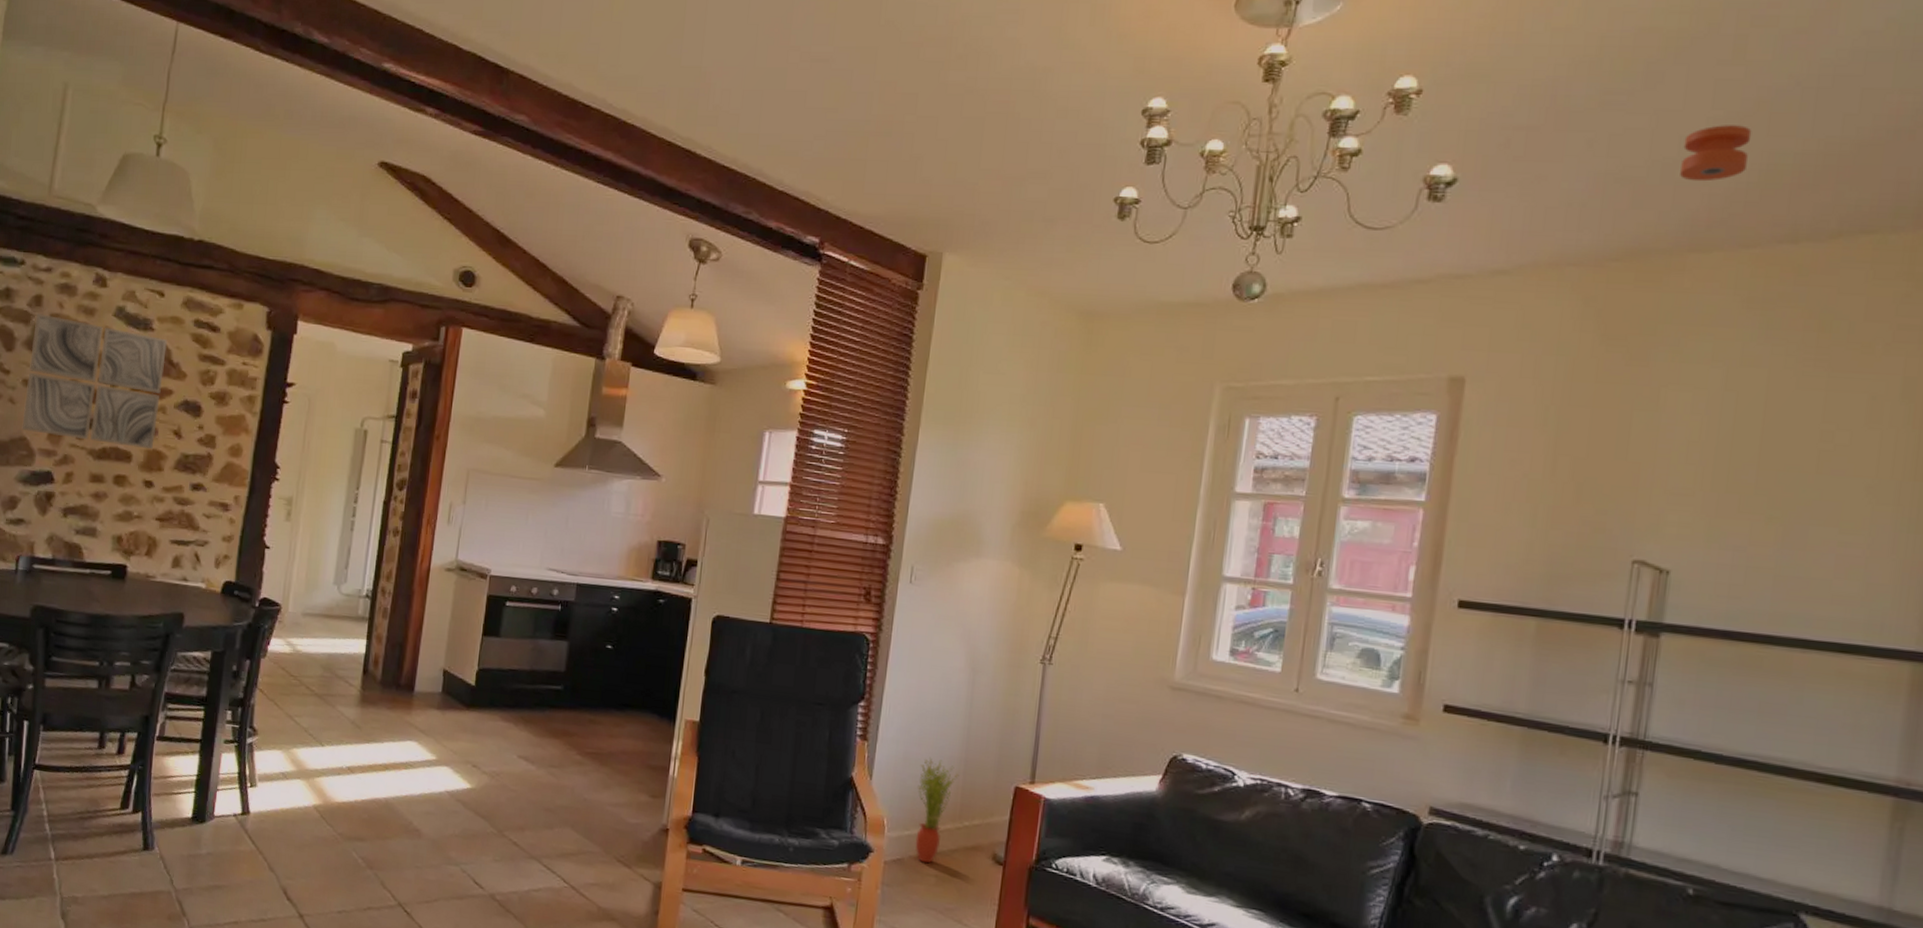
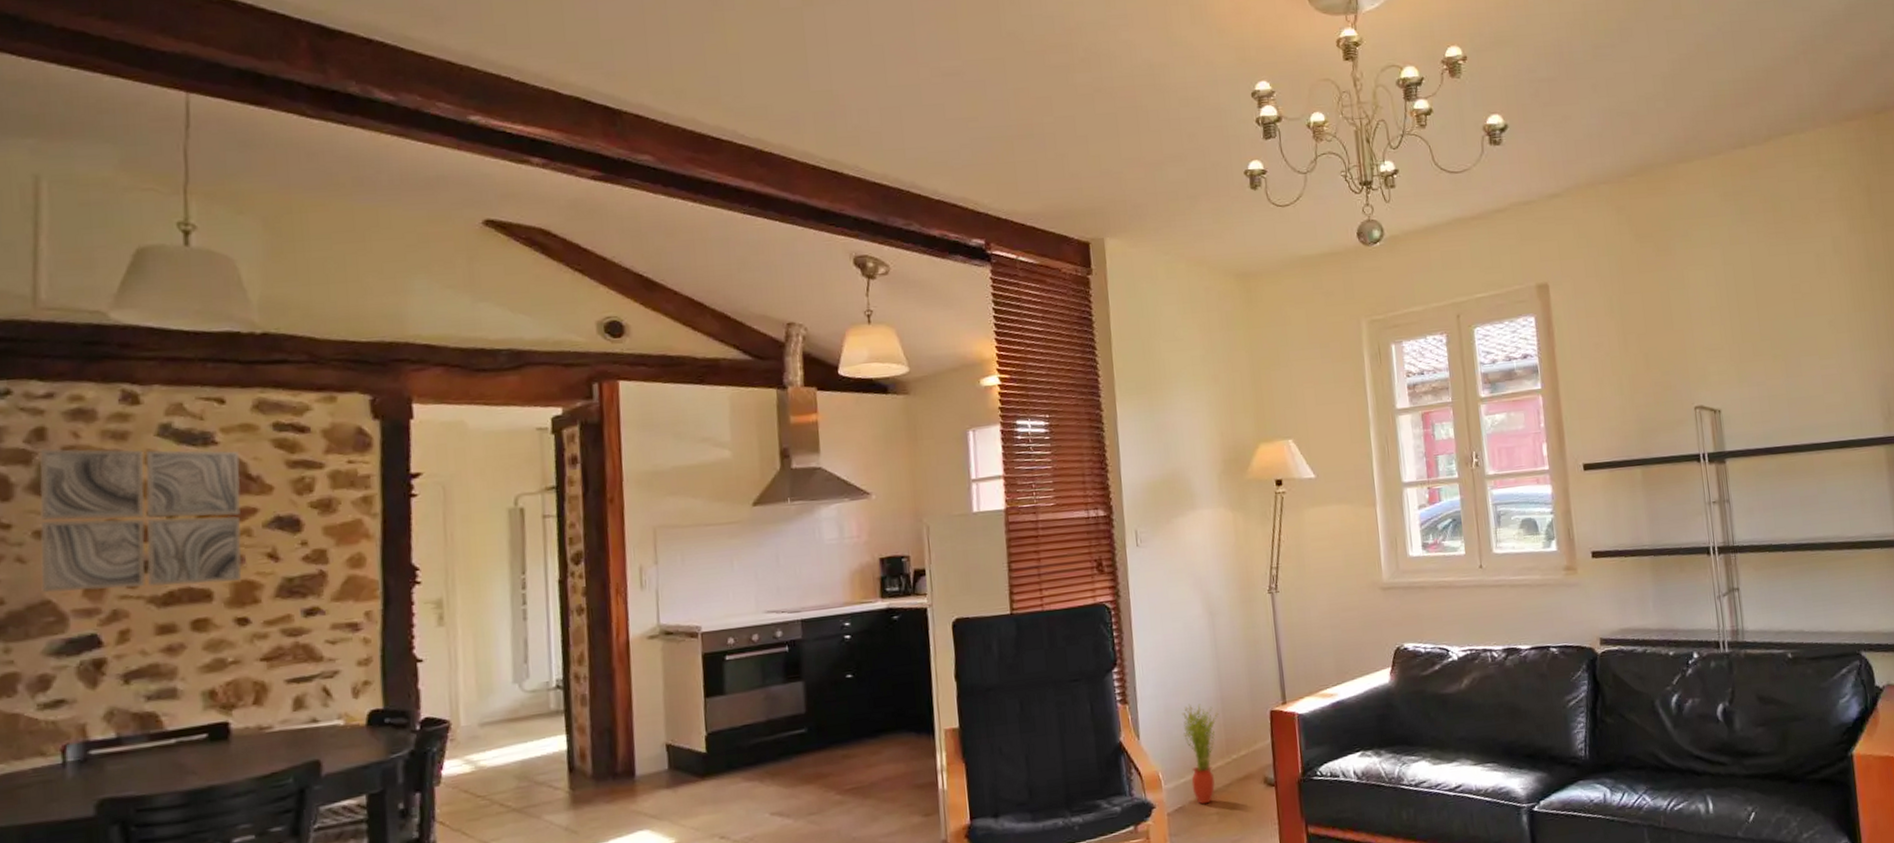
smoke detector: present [1680,125,1752,182] -> none [1656,64,1701,109]

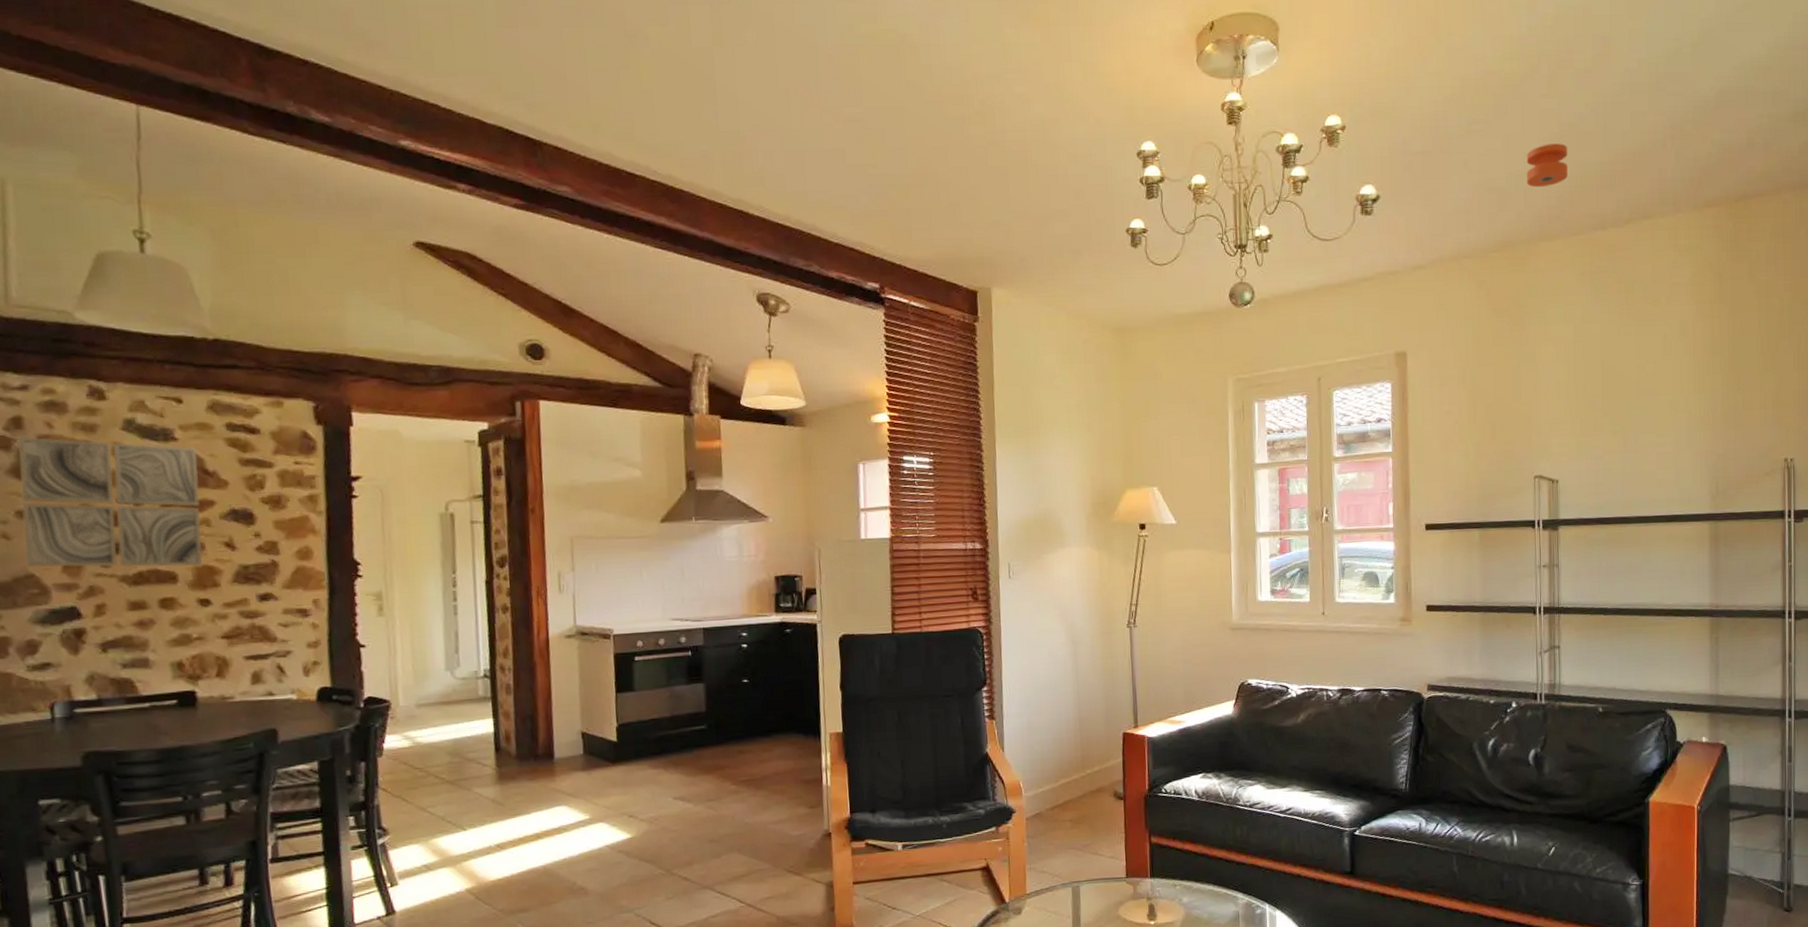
potted plant: present [1181,704,1219,804] -> none [1043,722,1077,812]
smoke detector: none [1656,64,1701,109] -> present [1526,143,1568,188]

